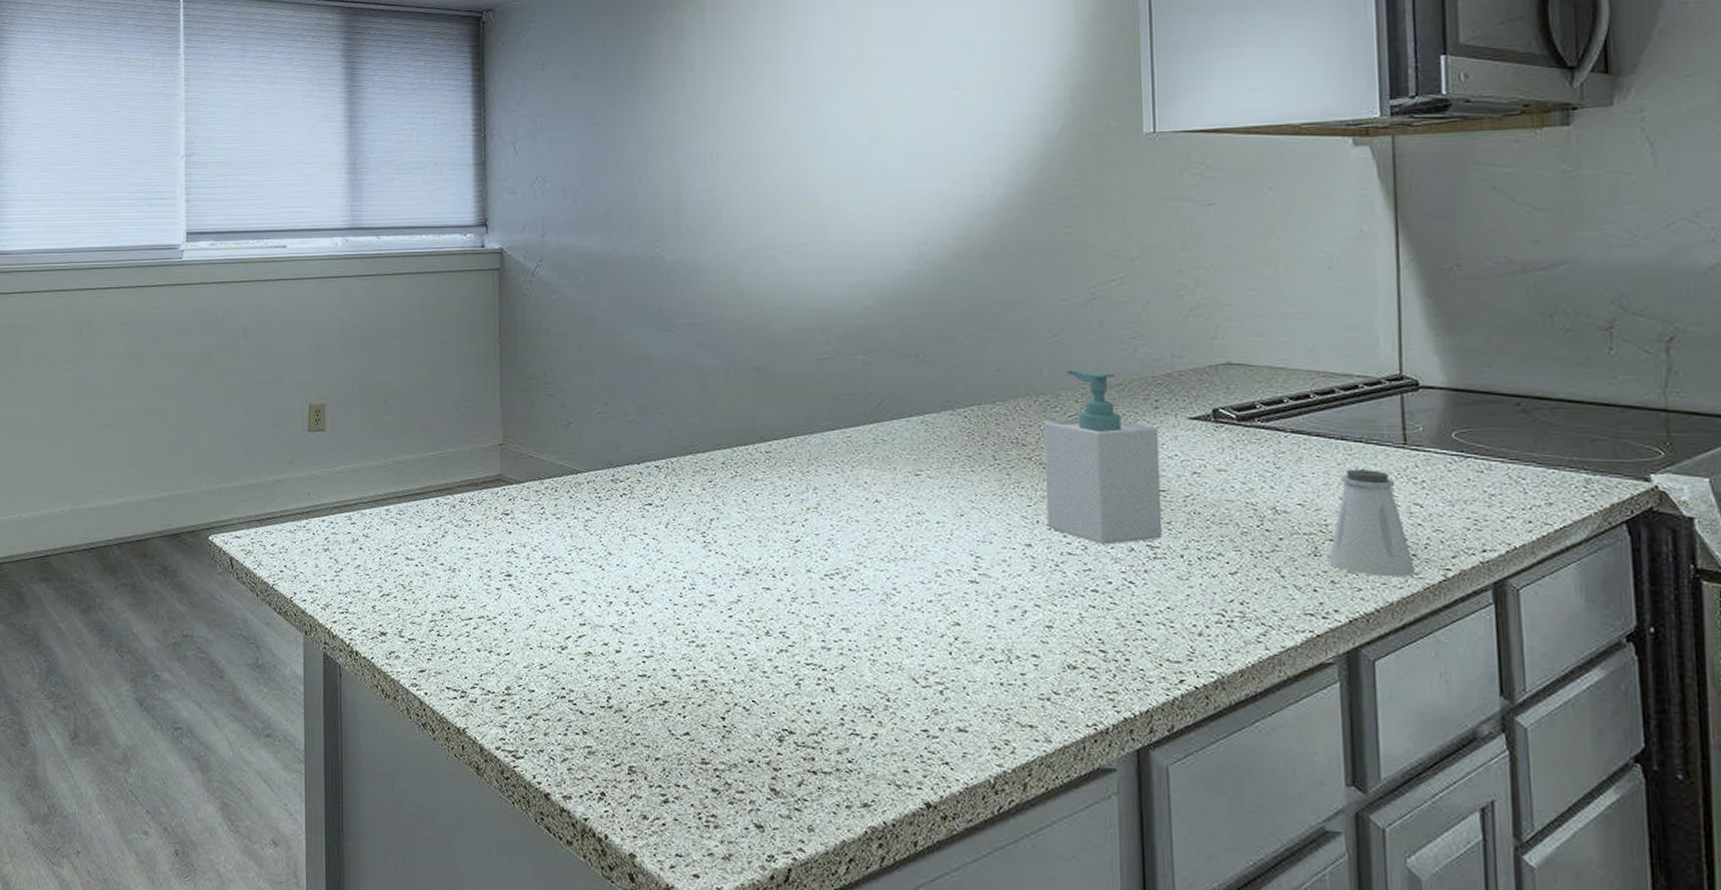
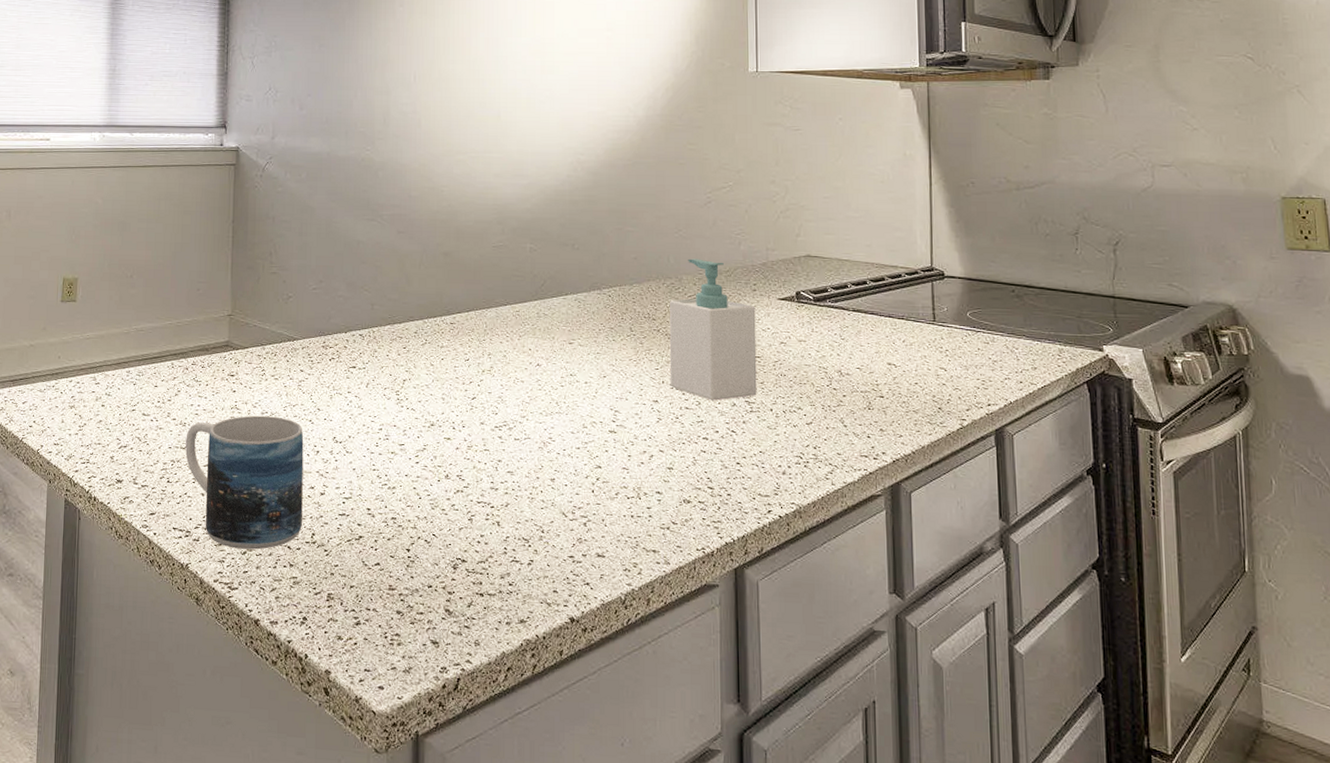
mug: none [456,560,595,714] -> present [185,415,304,550]
saltshaker: present [1328,469,1416,578] -> none [879,340,941,426]

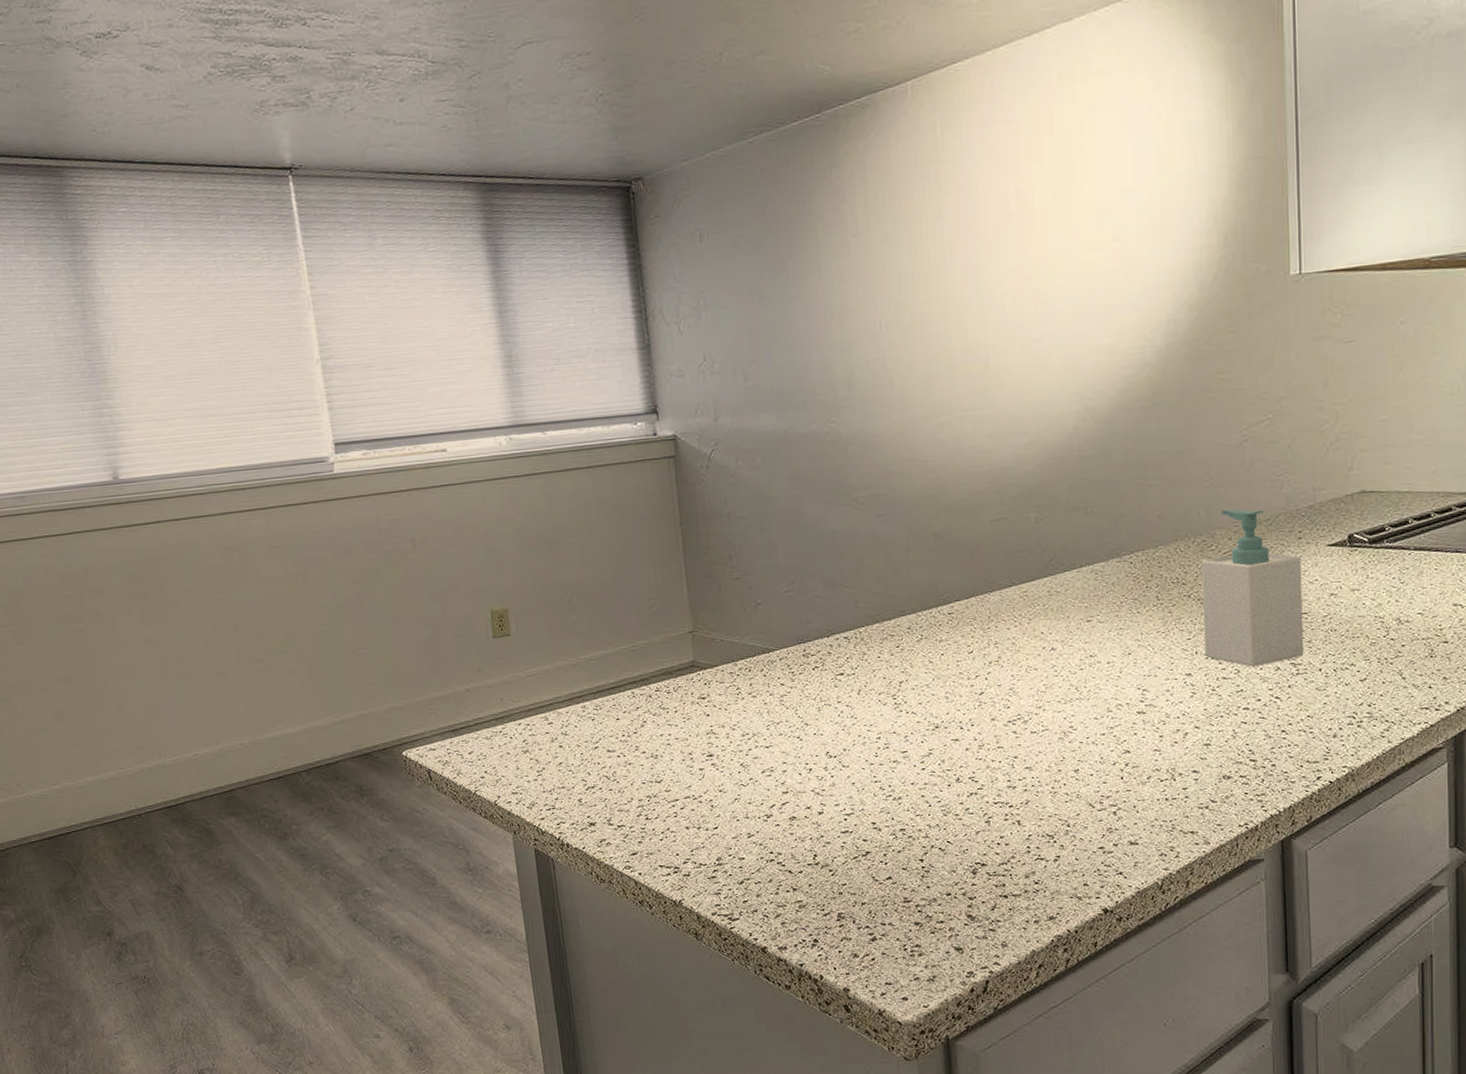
mug: present [185,415,304,550] -> none [660,737,802,879]

